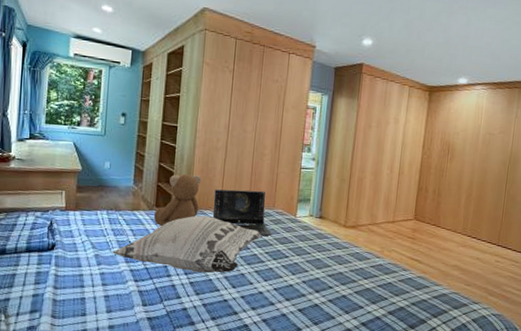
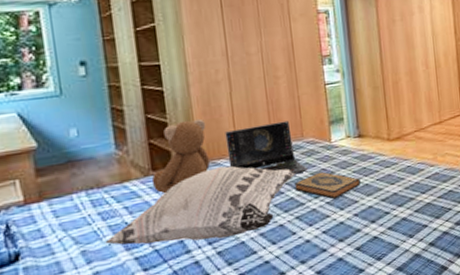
hardback book: none [259,239,314,265] -> present [294,171,361,200]

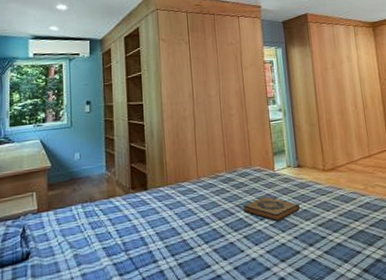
decorative pillow: present [105,166,296,245] -> none [92,188,245,253]
teddy bear: present [151,118,210,194] -> none [130,147,176,210]
laptop computer: present [225,120,308,173] -> none [189,151,254,197]

